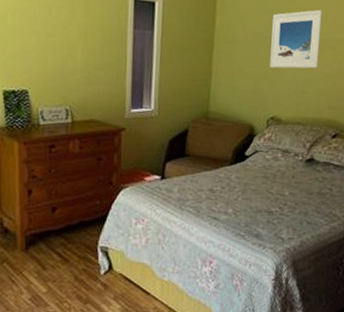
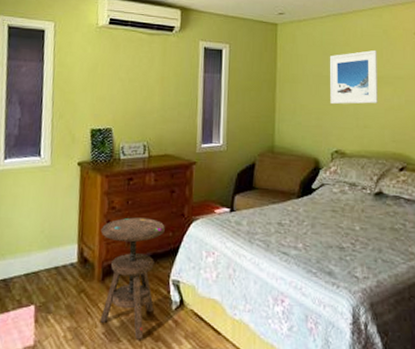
side table: none [21,186,92,303] -> present [99,217,165,340]

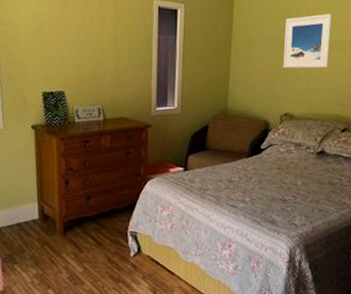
side table: present [99,217,165,340] -> none [59,177,122,282]

